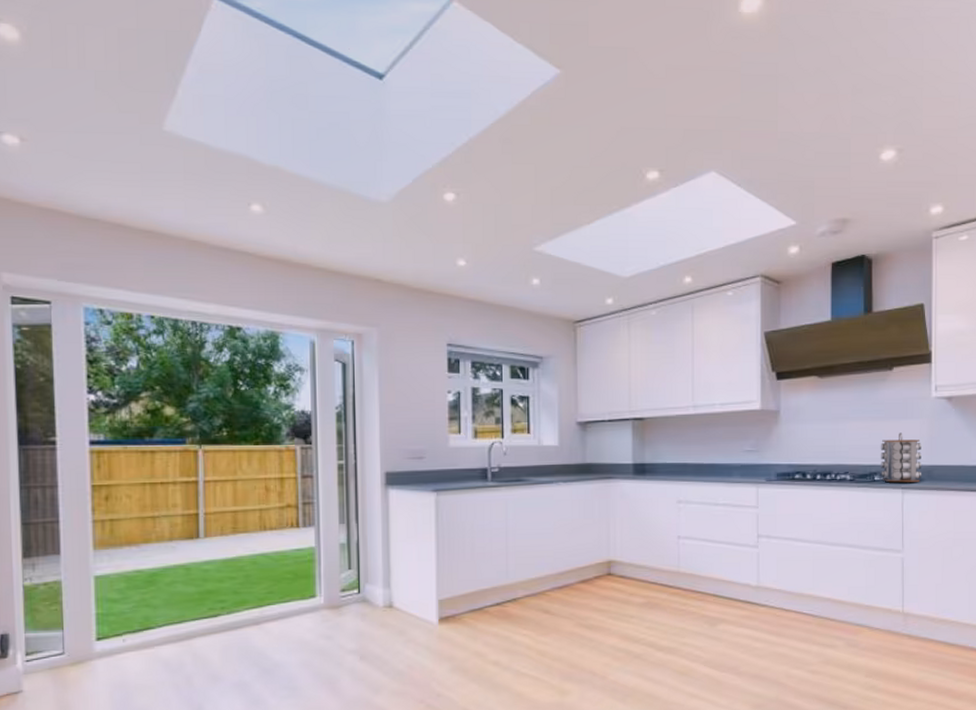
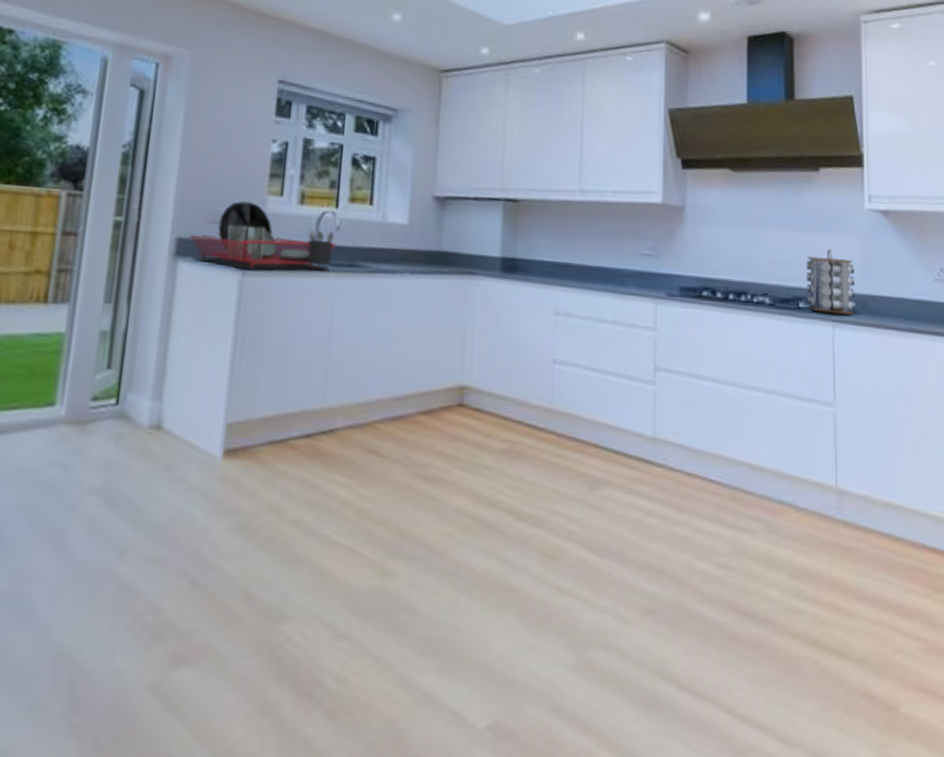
dish rack: none [394,441,505,491] -> present [189,201,336,271]

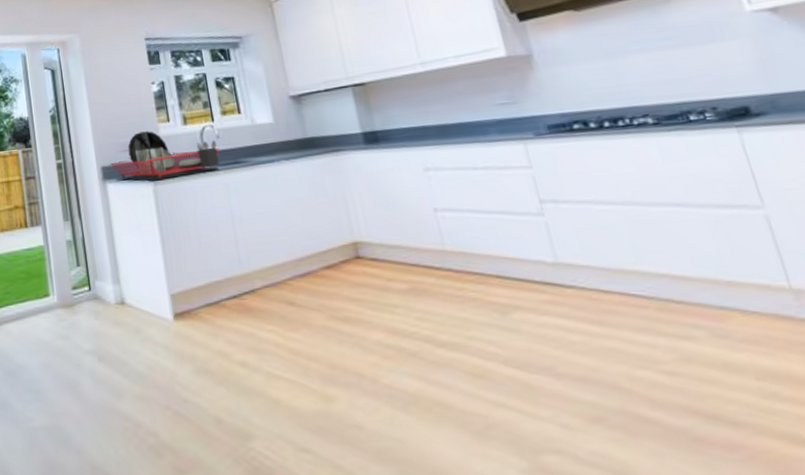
spice rack: present [805,249,856,316] -> none [686,59,764,122]

